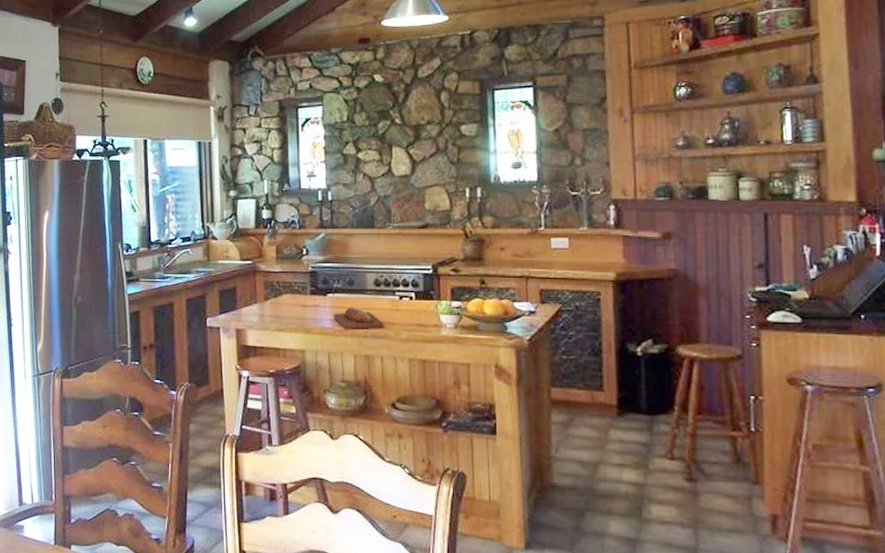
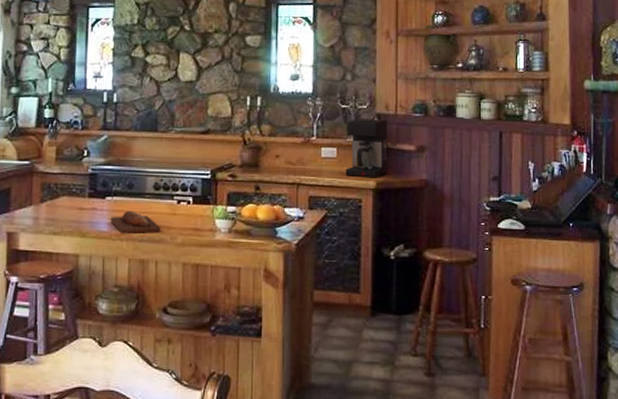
coffee maker: none [578,205,631,269] -> present [345,119,389,178]
ceramic jug: none [664,98,708,145] -> present [423,25,459,67]

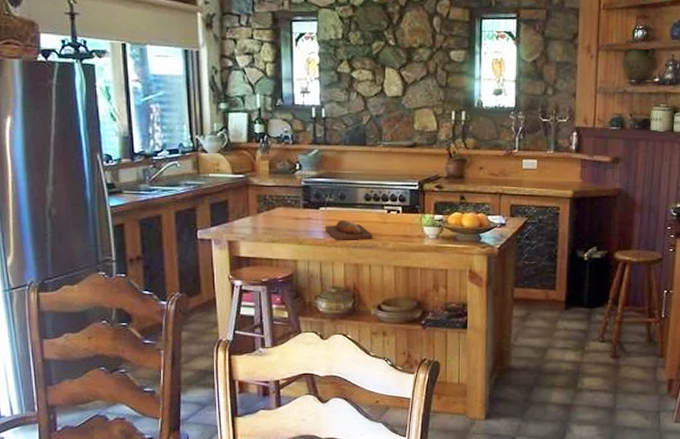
coffee maker: present [345,119,389,178] -> none [545,132,586,188]

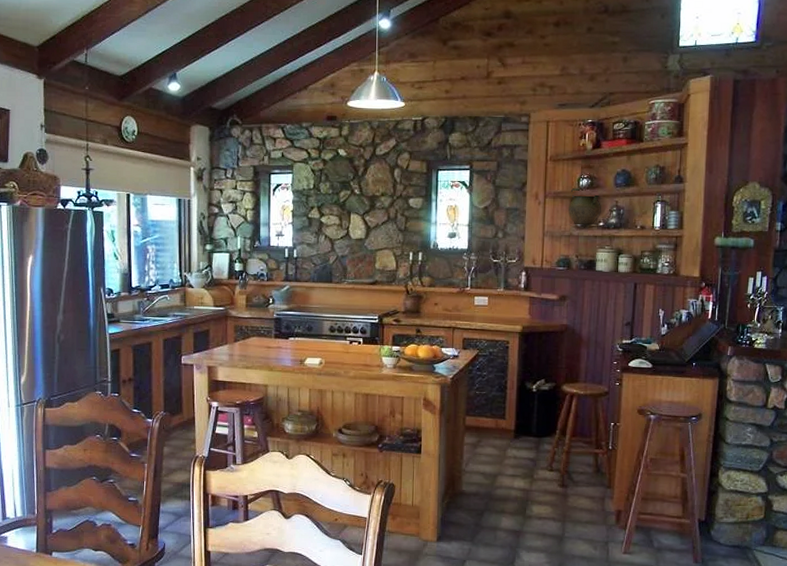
bread loaf: present [325,219,373,241] -> none [293,349,336,369]

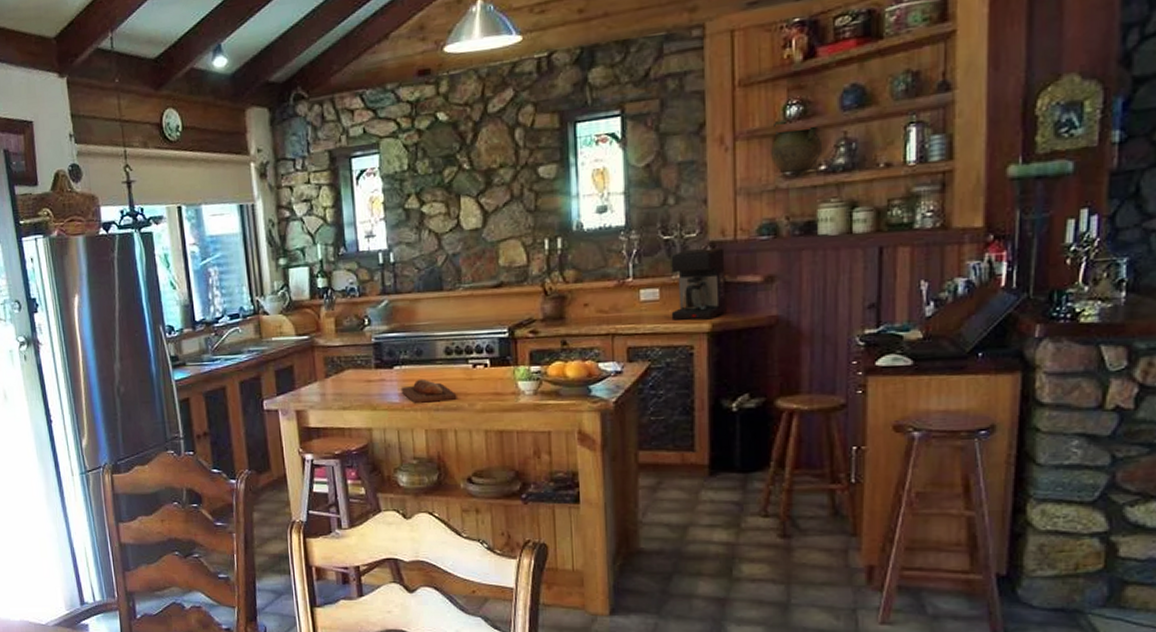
bread loaf: none [293,349,336,369] -> present [400,378,457,405]
coffee maker: none [495,272,534,323] -> present [671,247,728,321]

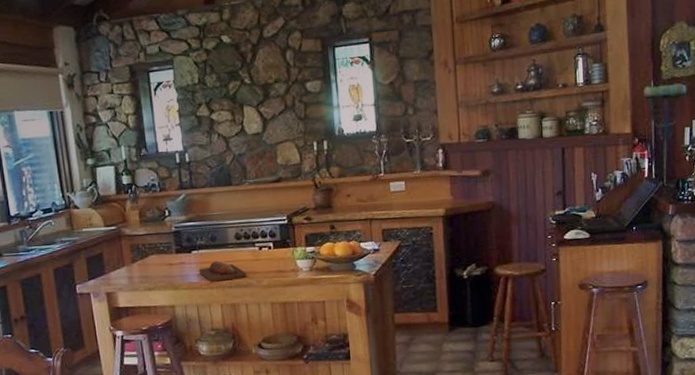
coffee maker: present [671,247,728,321] -> none [412,148,457,207]
ceramic jug: present [771,118,821,174] -> none [482,49,518,91]

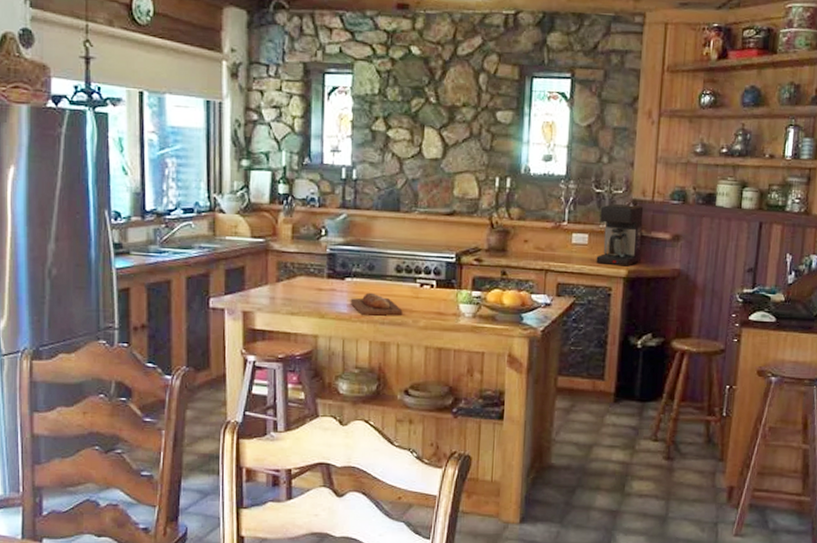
coffee maker: none [412,148,457,207] -> present [596,204,644,267]

